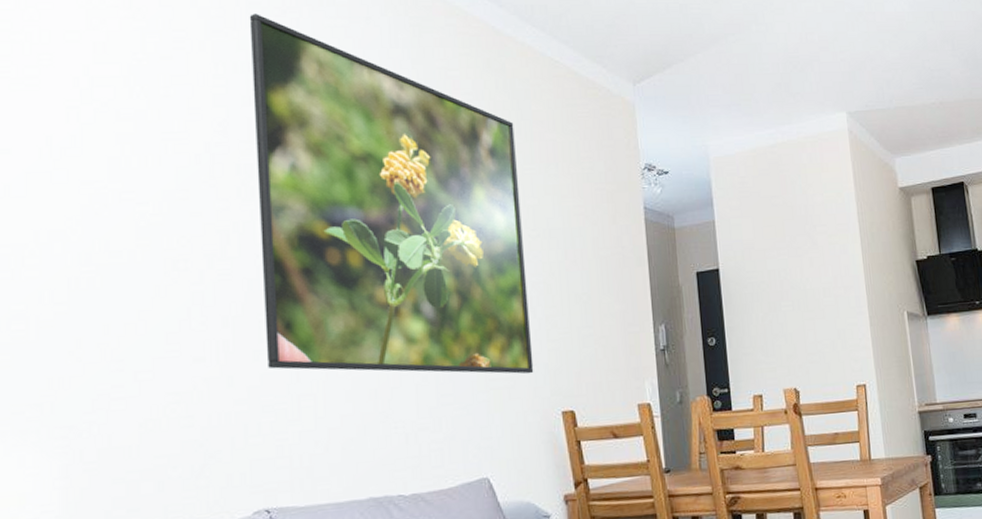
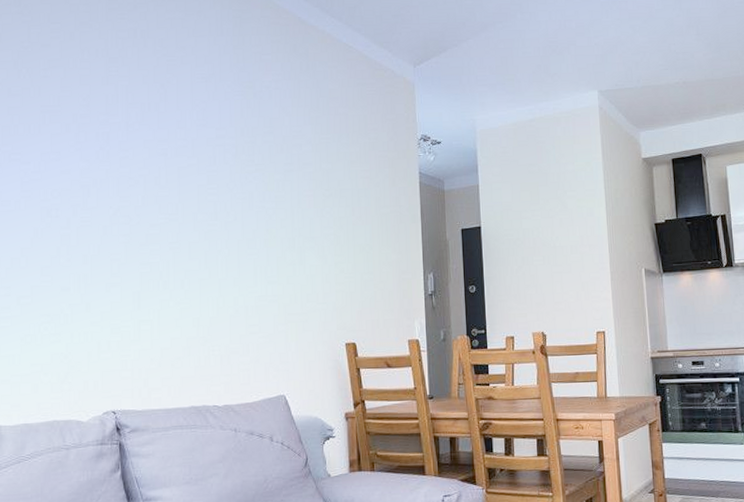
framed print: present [249,14,534,374] -> none [108,9,324,311]

